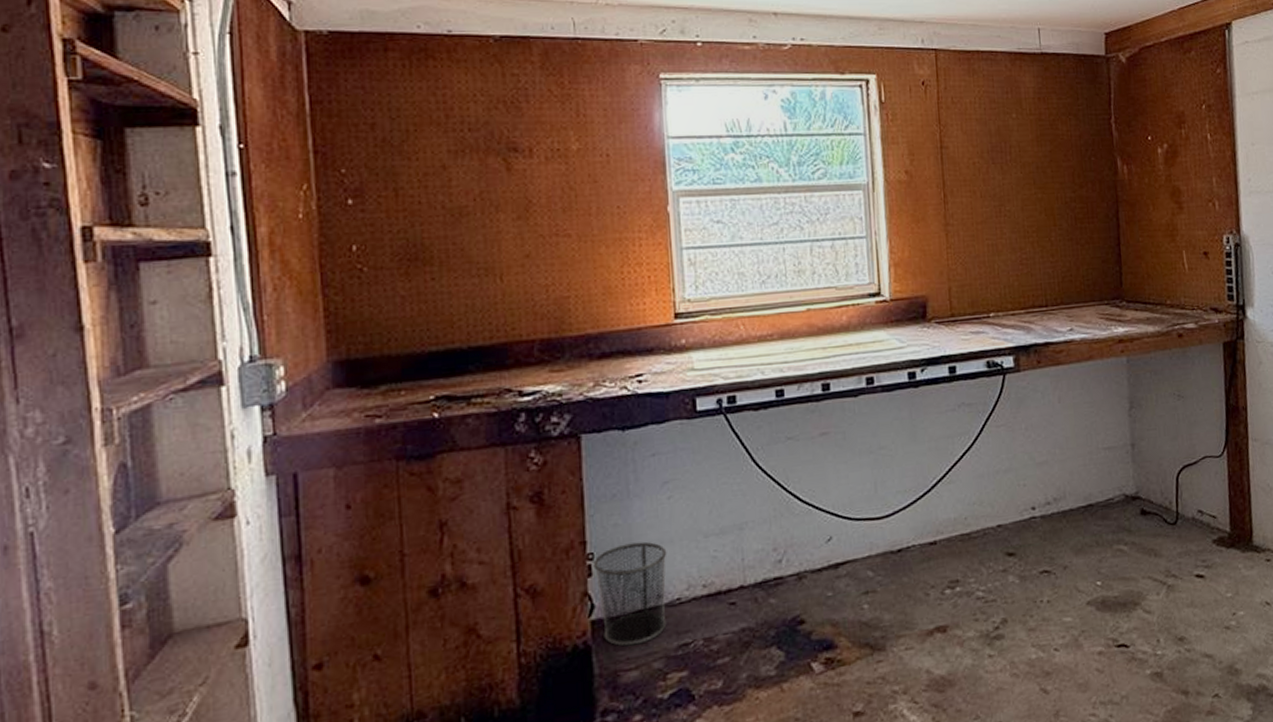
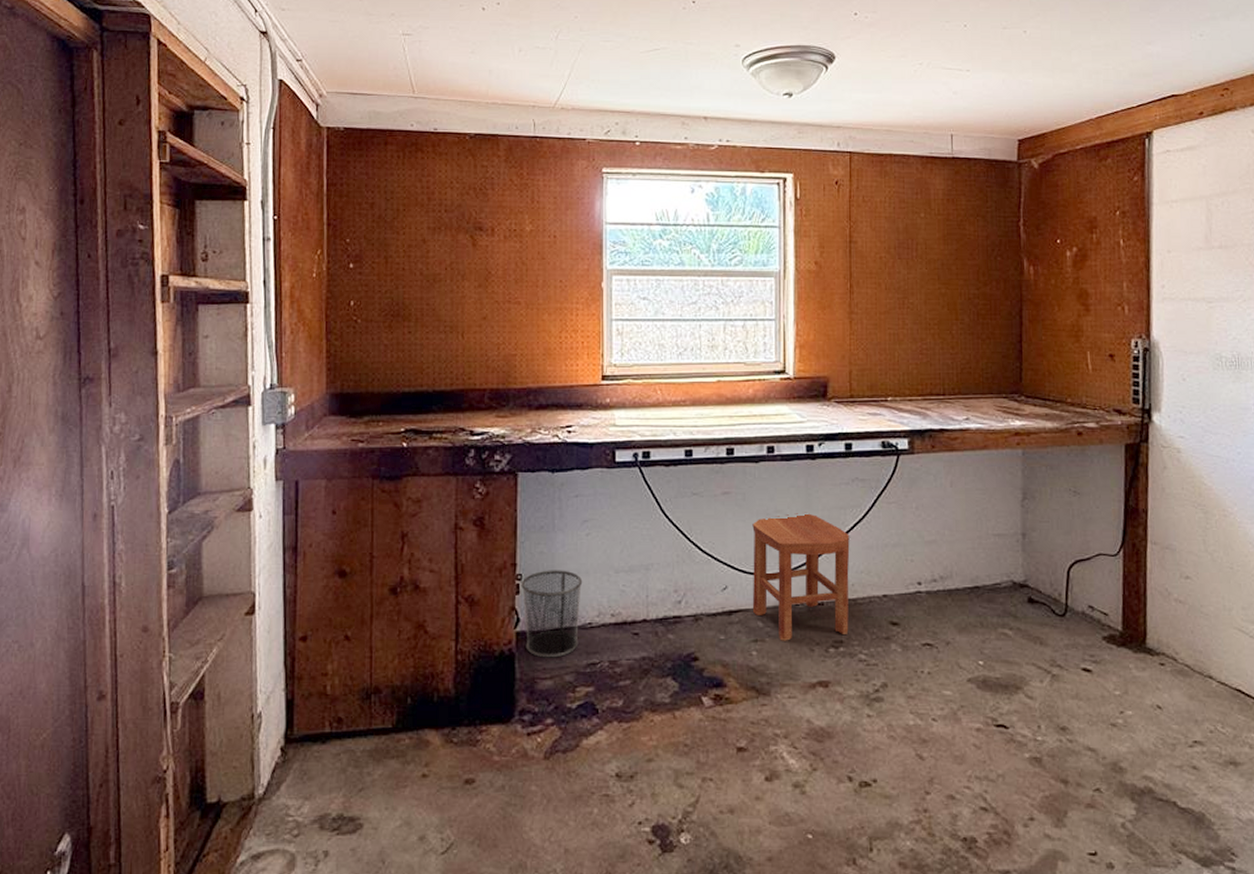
stool: none [855,445,964,589] -> present [752,512,850,641]

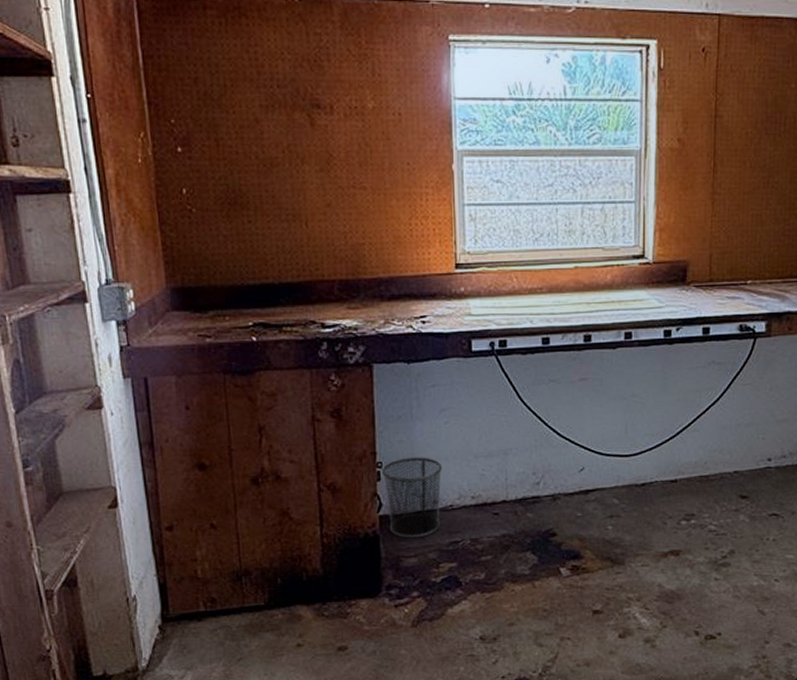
stool: present [752,512,850,641] -> none [608,395,704,516]

